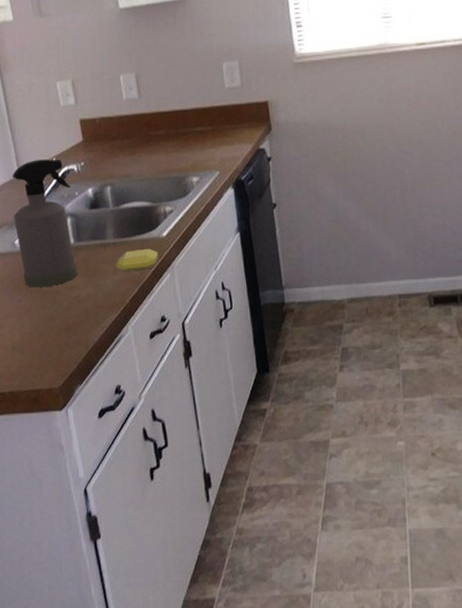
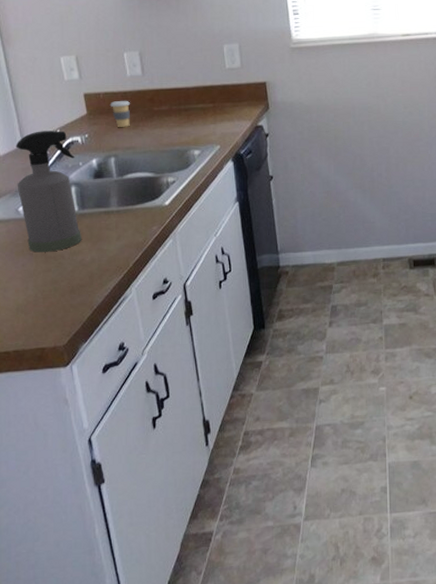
coffee cup: none [105,125,126,154] -> present [110,100,130,127]
soap bar: present [116,248,159,272] -> none [120,216,162,237]

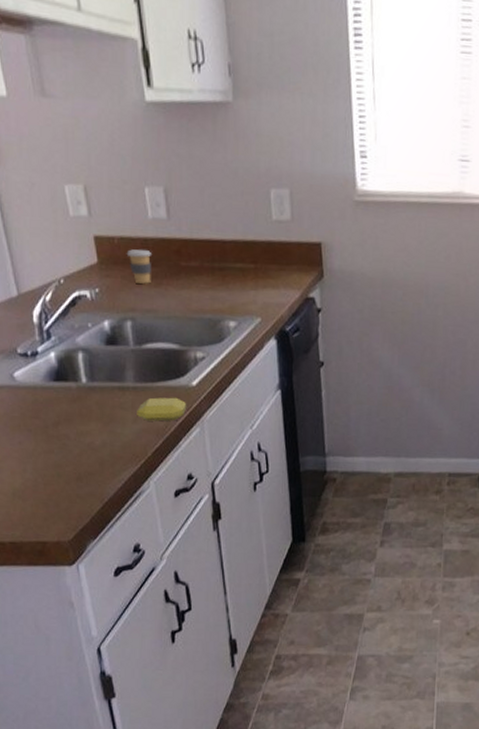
spray bottle: present [15,131,82,253] -> none [9,278,91,430]
soap bar: none [120,216,162,237] -> present [137,397,187,422]

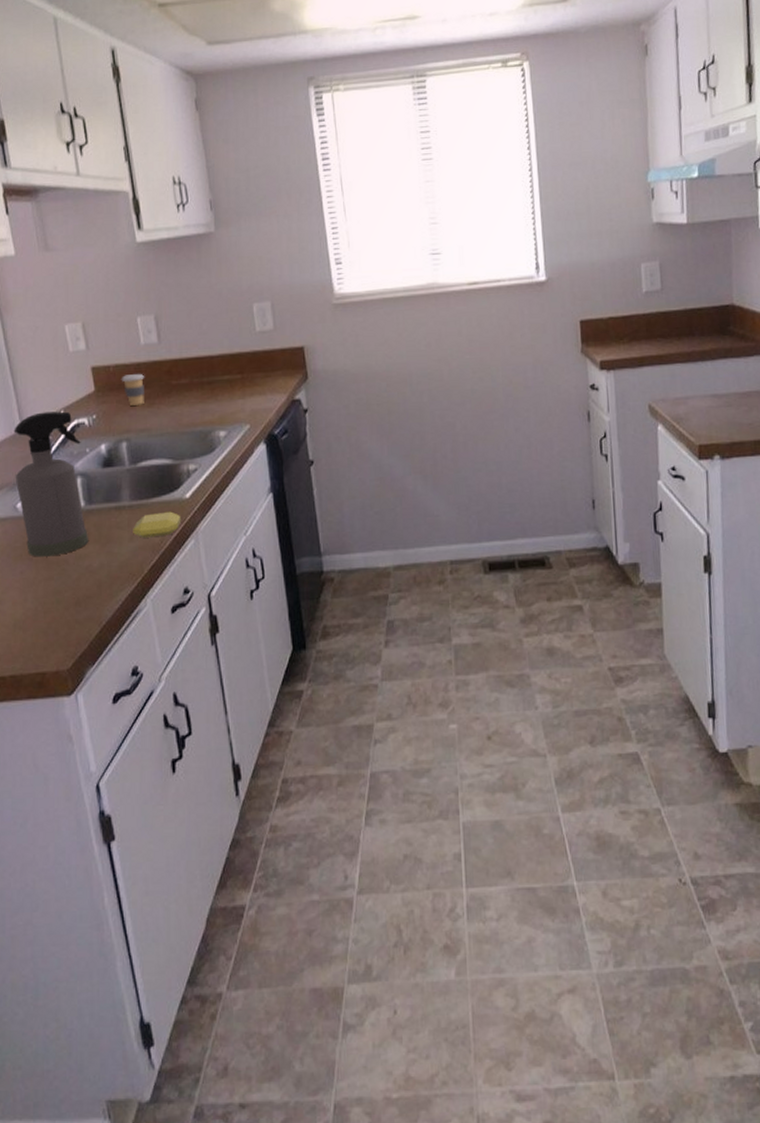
spray bottle: none [9,278,91,430] -> present [13,411,89,557]

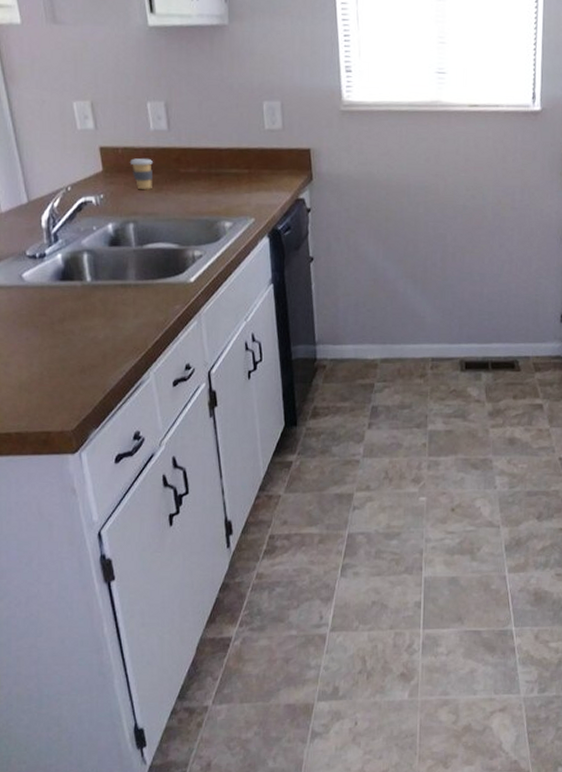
spray bottle: present [13,411,89,557] -> none [19,187,95,326]
soap bar: present [133,511,181,538] -> none [138,293,185,316]

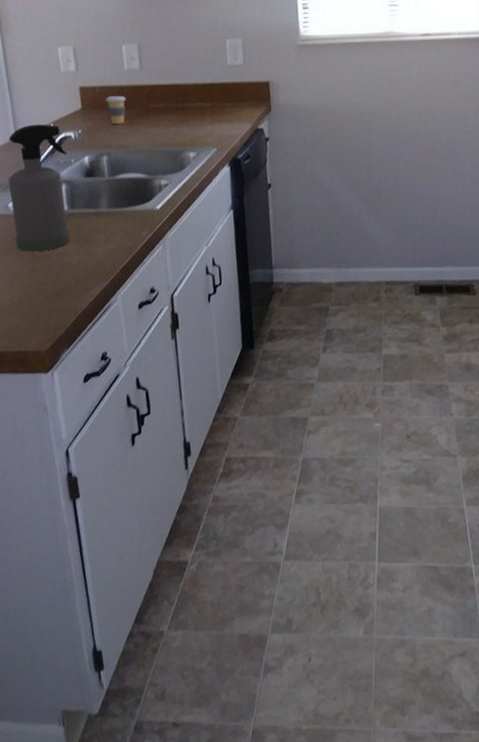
spray bottle: none [19,187,95,326] -> present [8,124,70,252]

